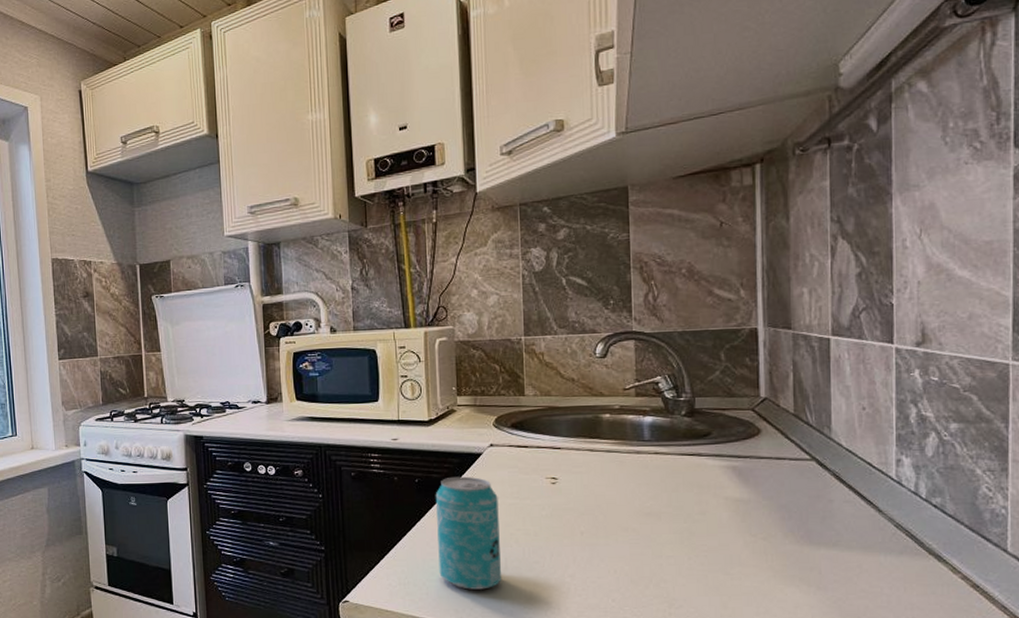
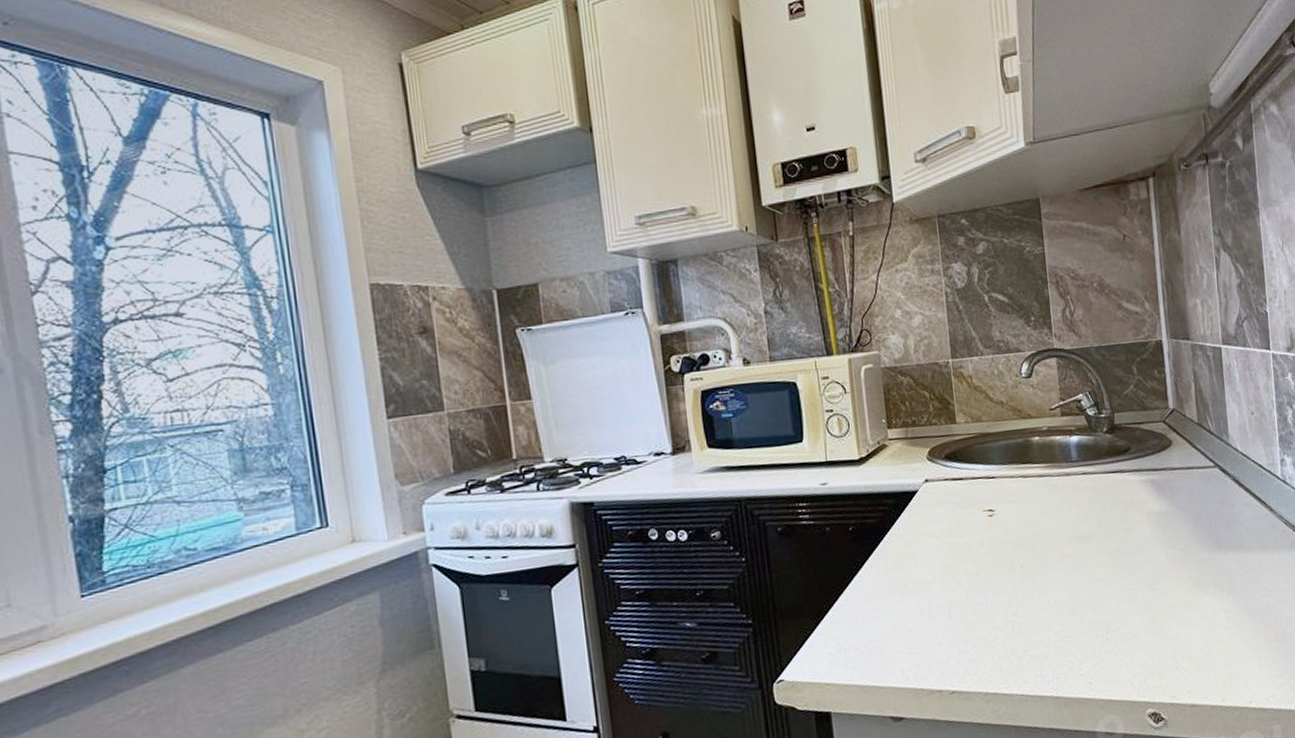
beverage can: present [435,476,502,590] -> none [871,518,947,645]

